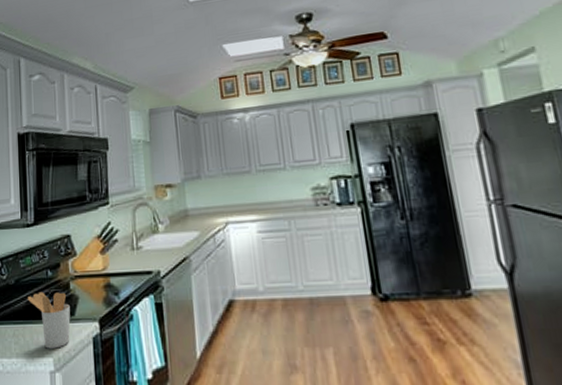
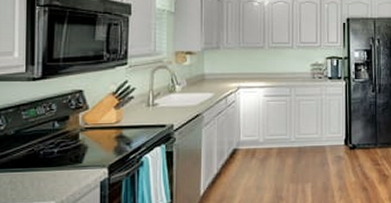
utensil holder: present [27,291,71,349] -> none [28,141,78,193]

